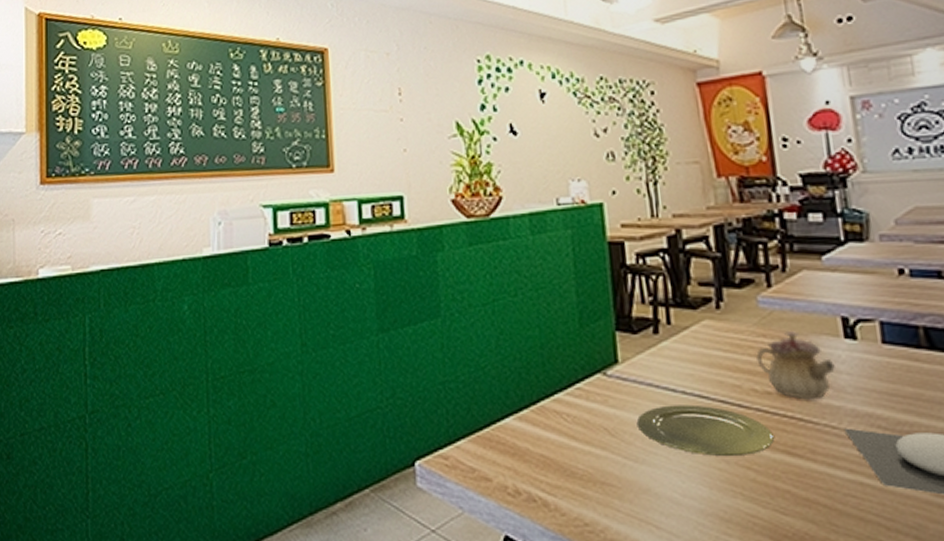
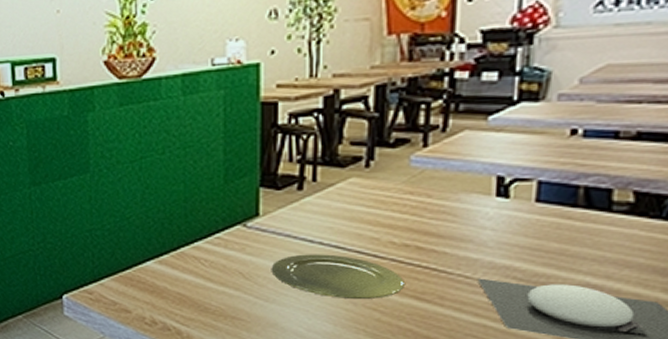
teapot: present [756,330,835,400] -> none [400,188,480,252]

